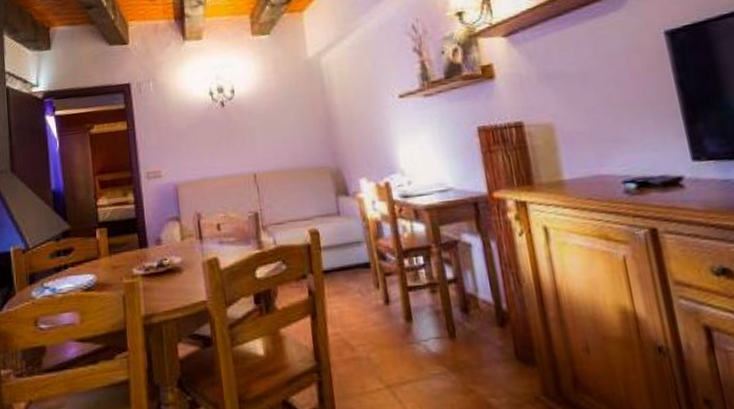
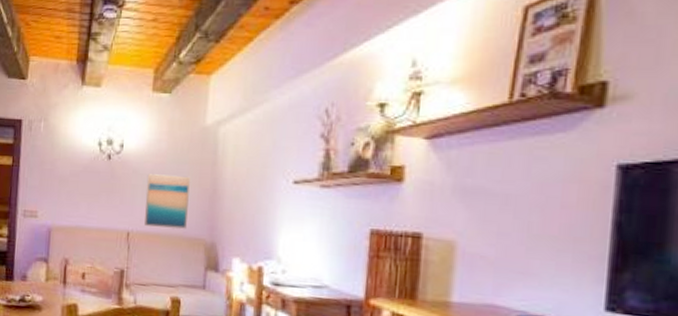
wall art: none [262,110,310,164] -> present [145,174,190,229]

